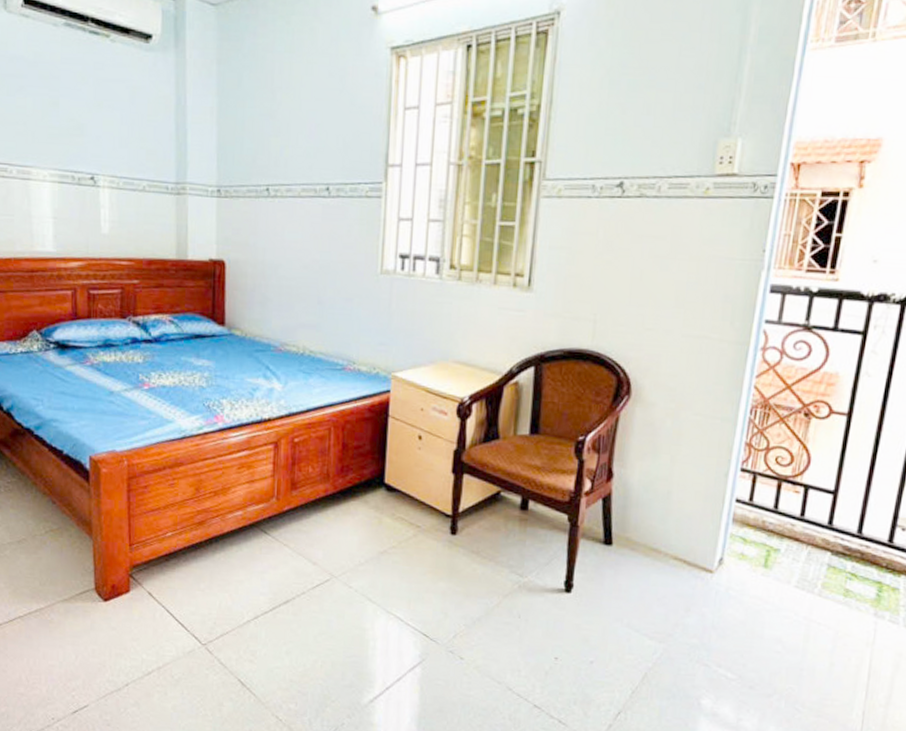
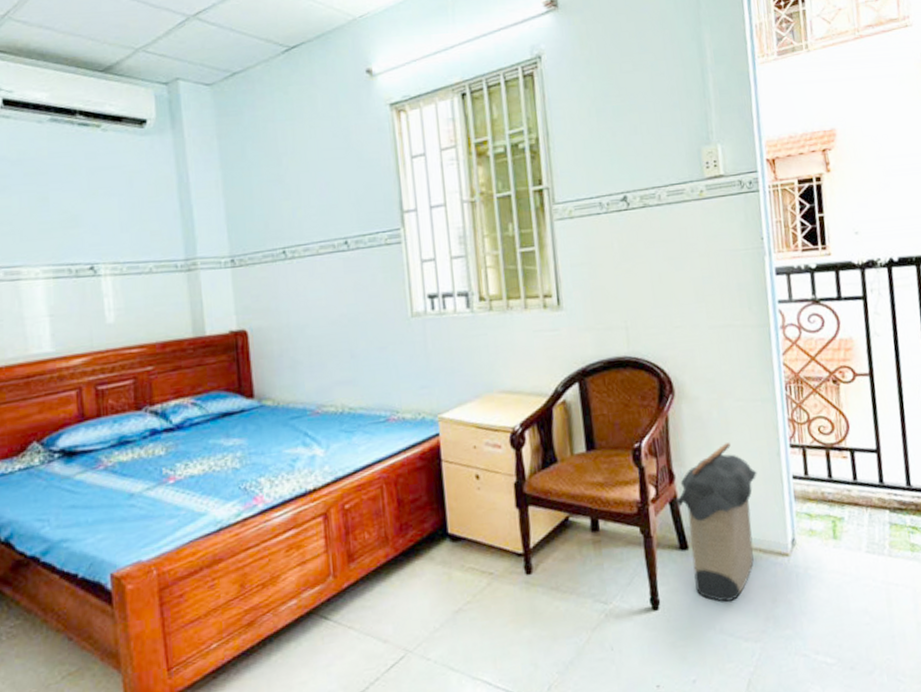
laundry hamper: none [609,454,699,601] -> present [675,443,757,602]

